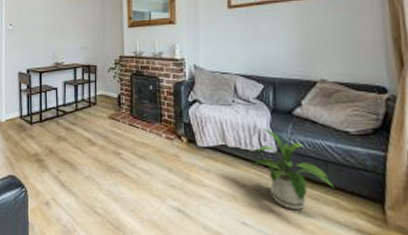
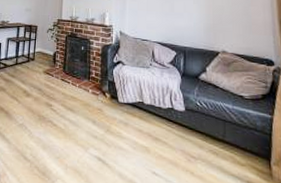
house plant: present [251,128,336,210] -> none [163,89,232,162]

